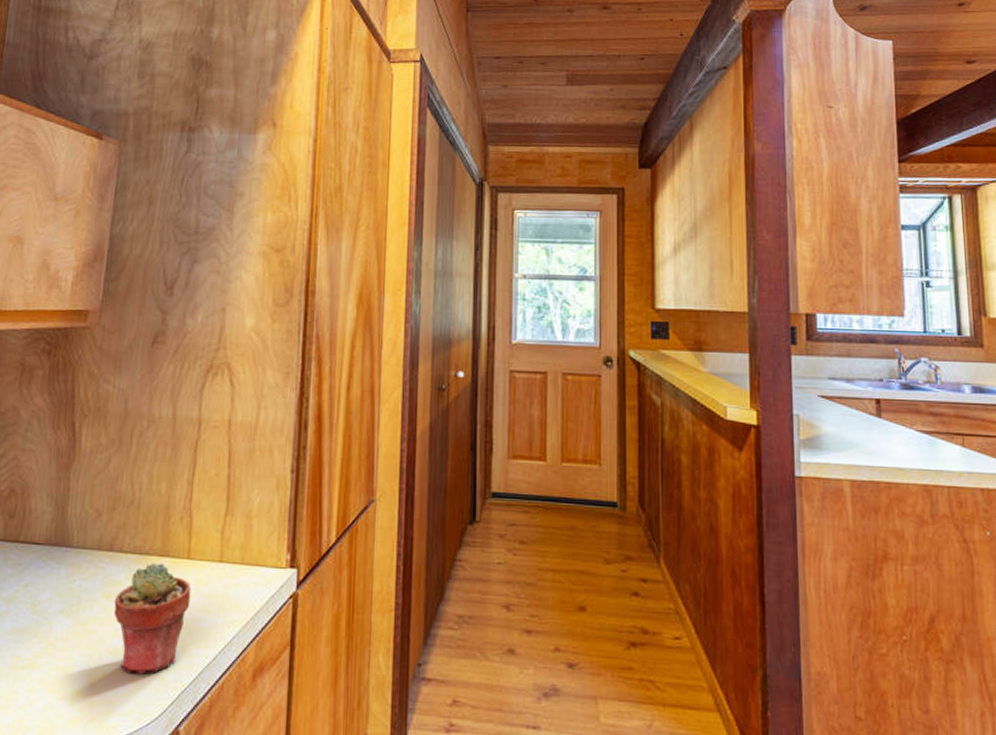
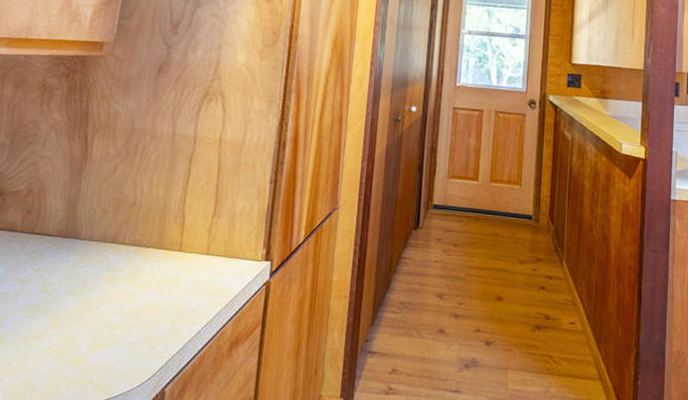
potted succulent: present [114,562,191,674] -> none [114,253,181,345]

